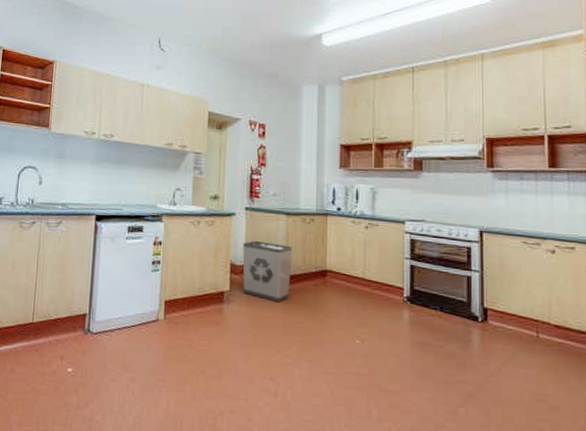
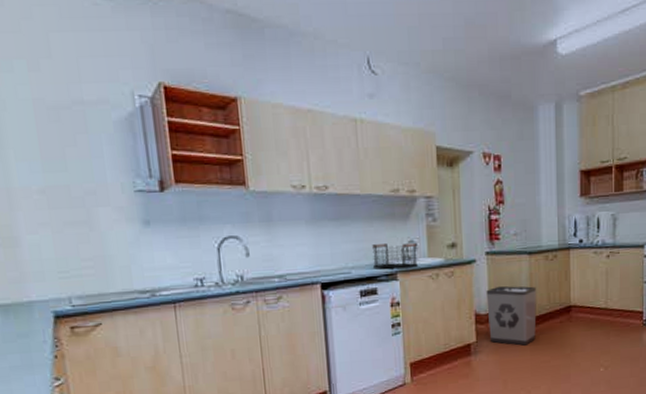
dish rack: none [143,188,184,213] -> present [372,243,418,270]

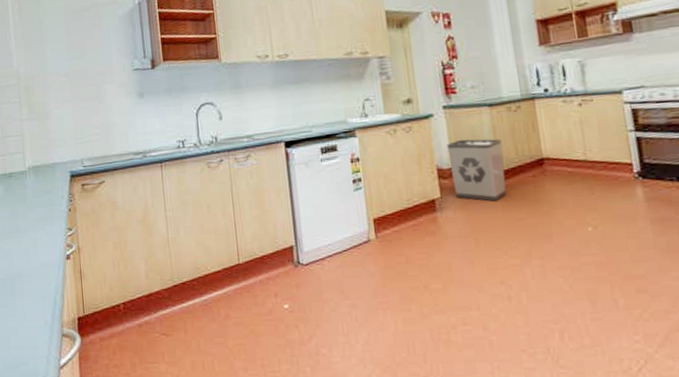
dish rack: present [372,243,418,270] -> none [330,101,375,127]

